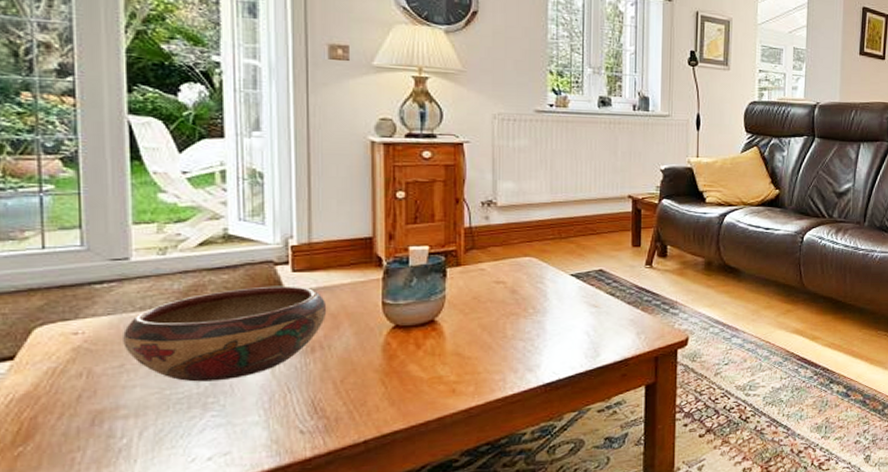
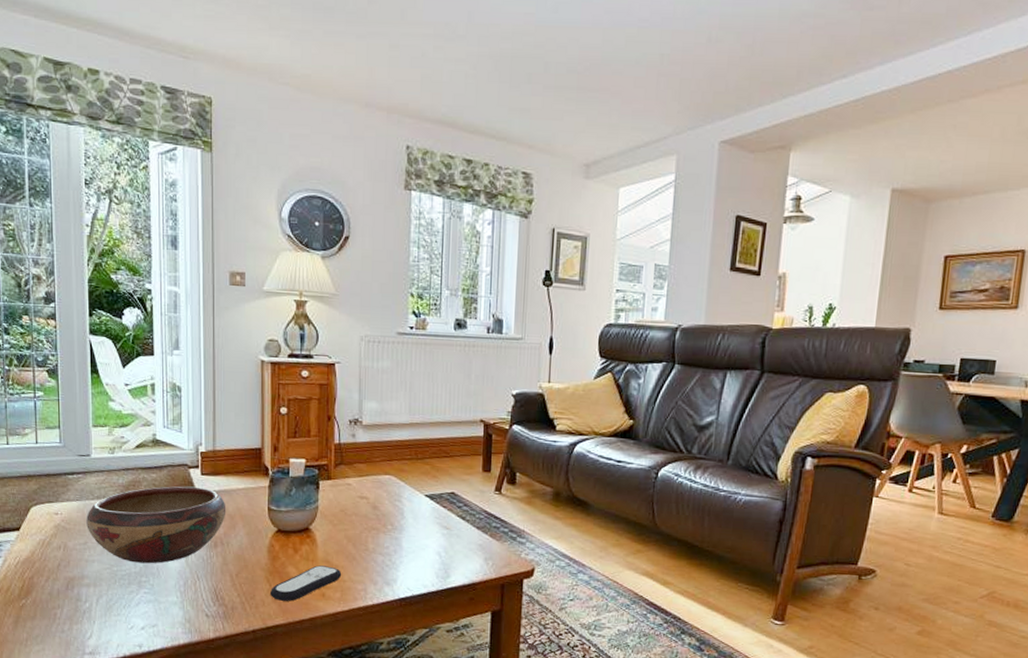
remote control: none [385,359,476,404] -> present [269,565,342,601]

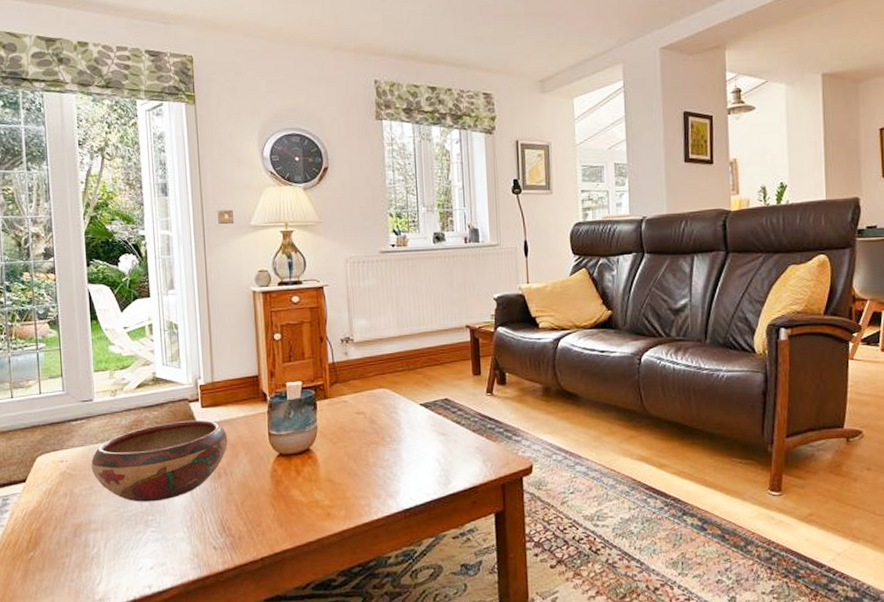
remote control: present [269,565,342,601] -> none [275,485,345,525]

